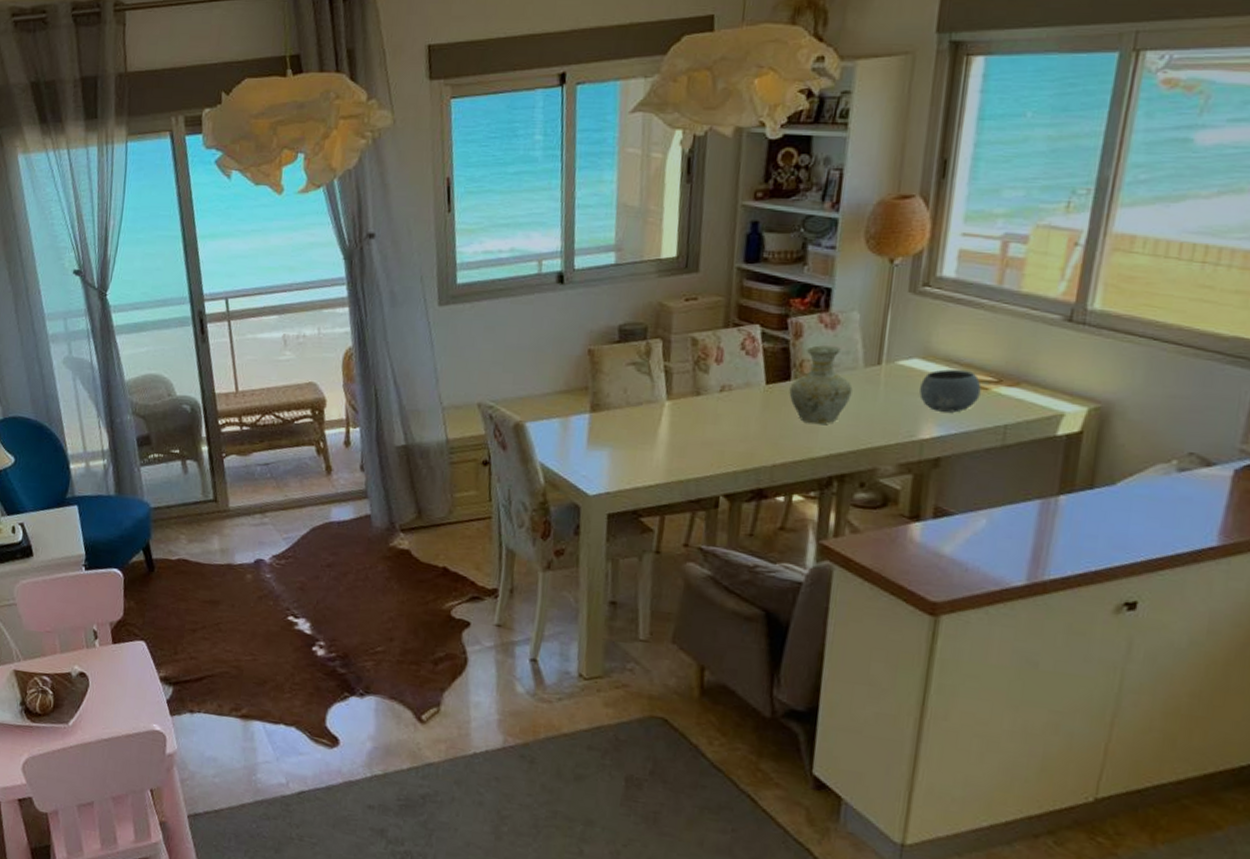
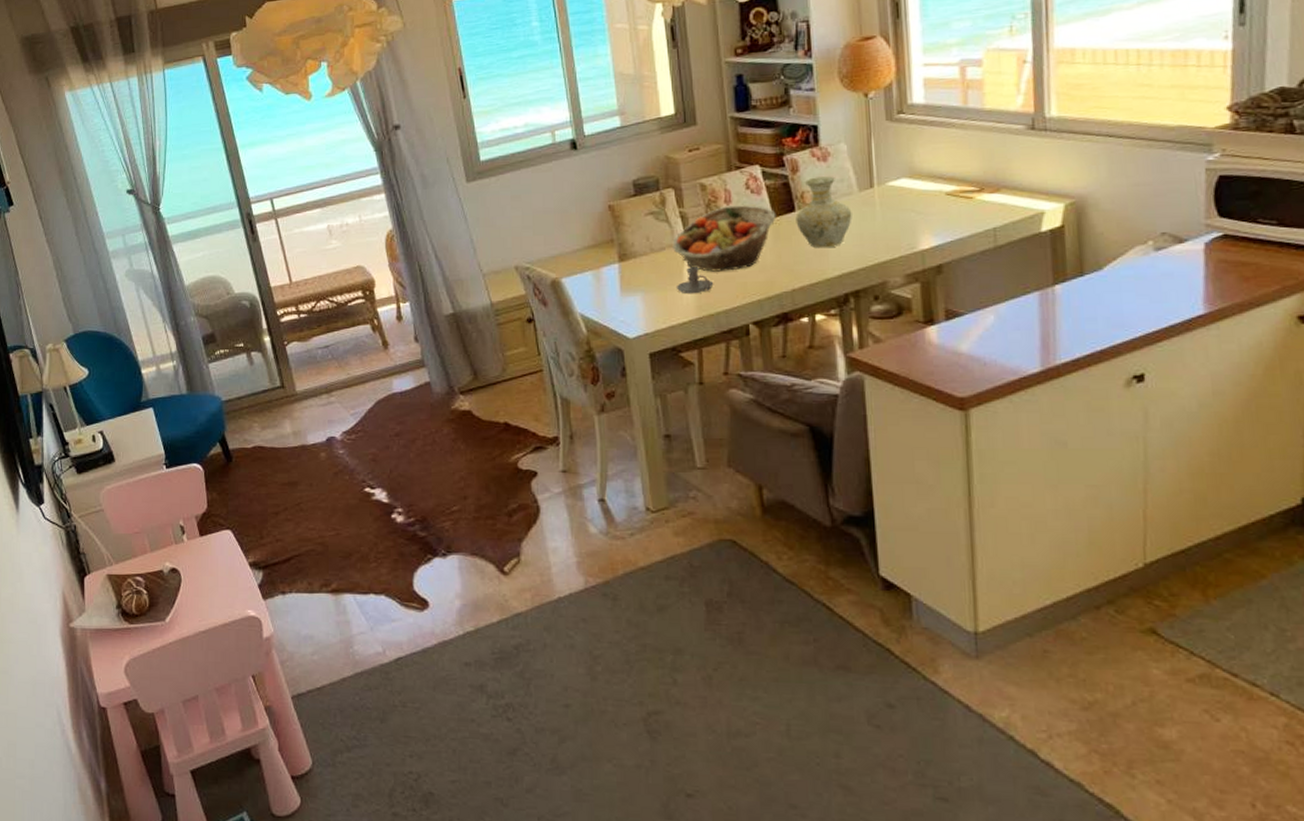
candle holder: none [647,427,688,457] -> present [676,267,713,294]
fruit basket: none [650,365,769,437] -> present [672,205,776,272]
bowl: present [919,369,982,413] -> none [912,183,967,223]

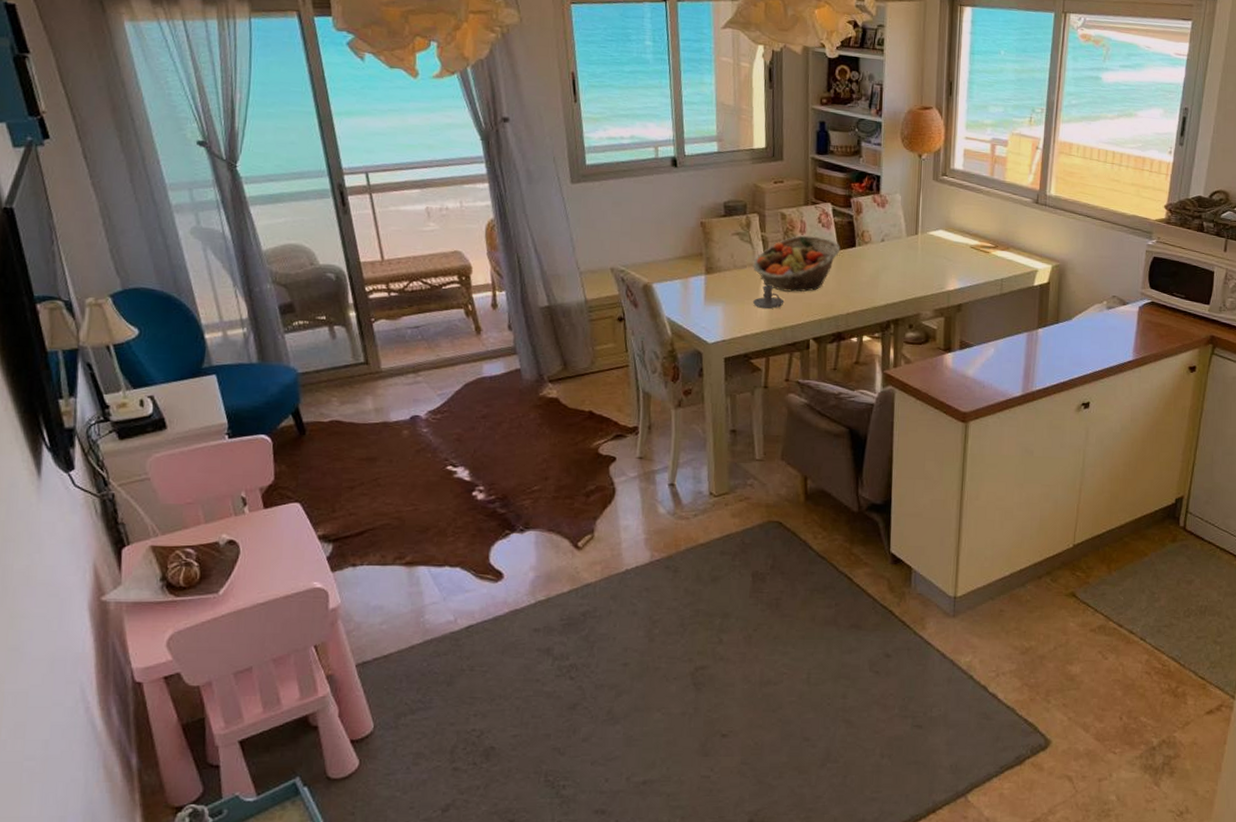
vase: present [795,176,852,249] -> none [855,220,900,281]

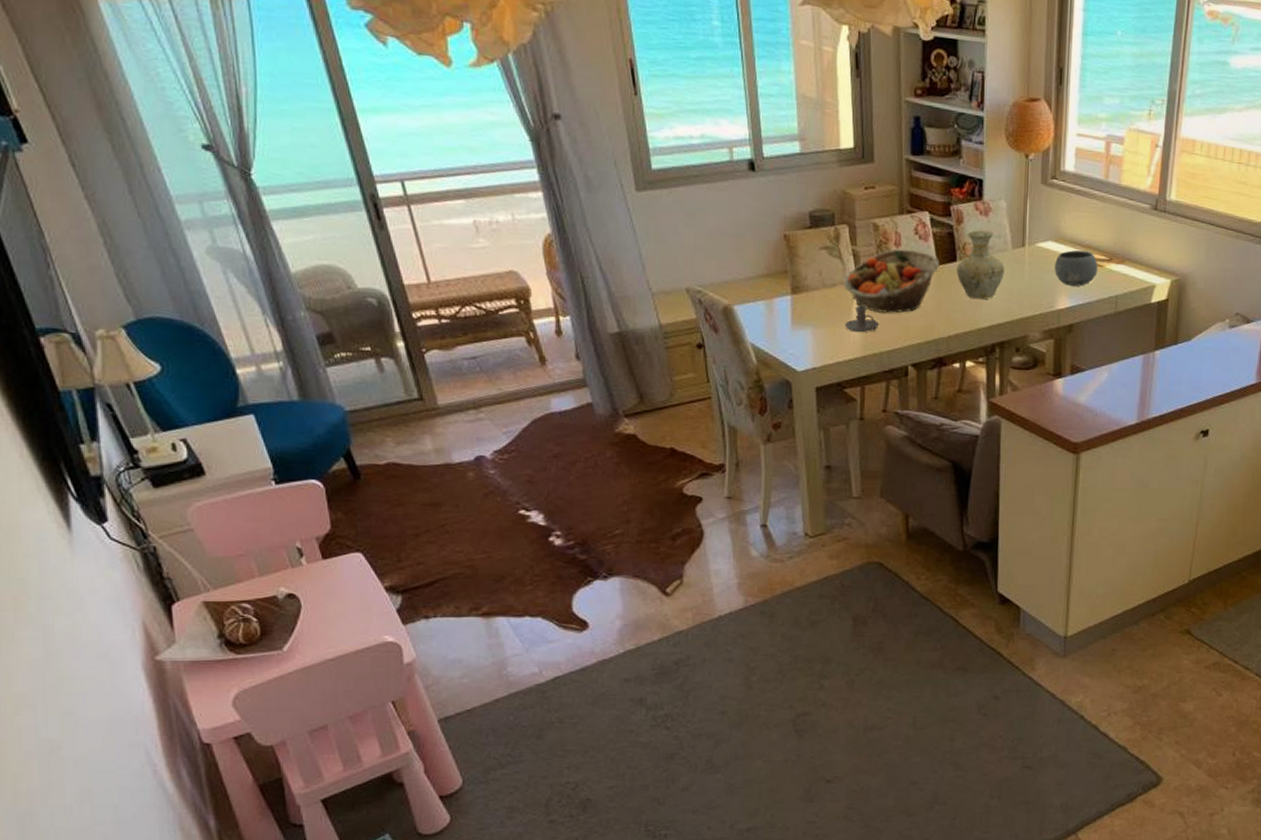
vase: none [855,220,900,281] -> present [956,230,1005,300]
bowl: none [945,238,985,270] -> present [1055,250,1098,286]

